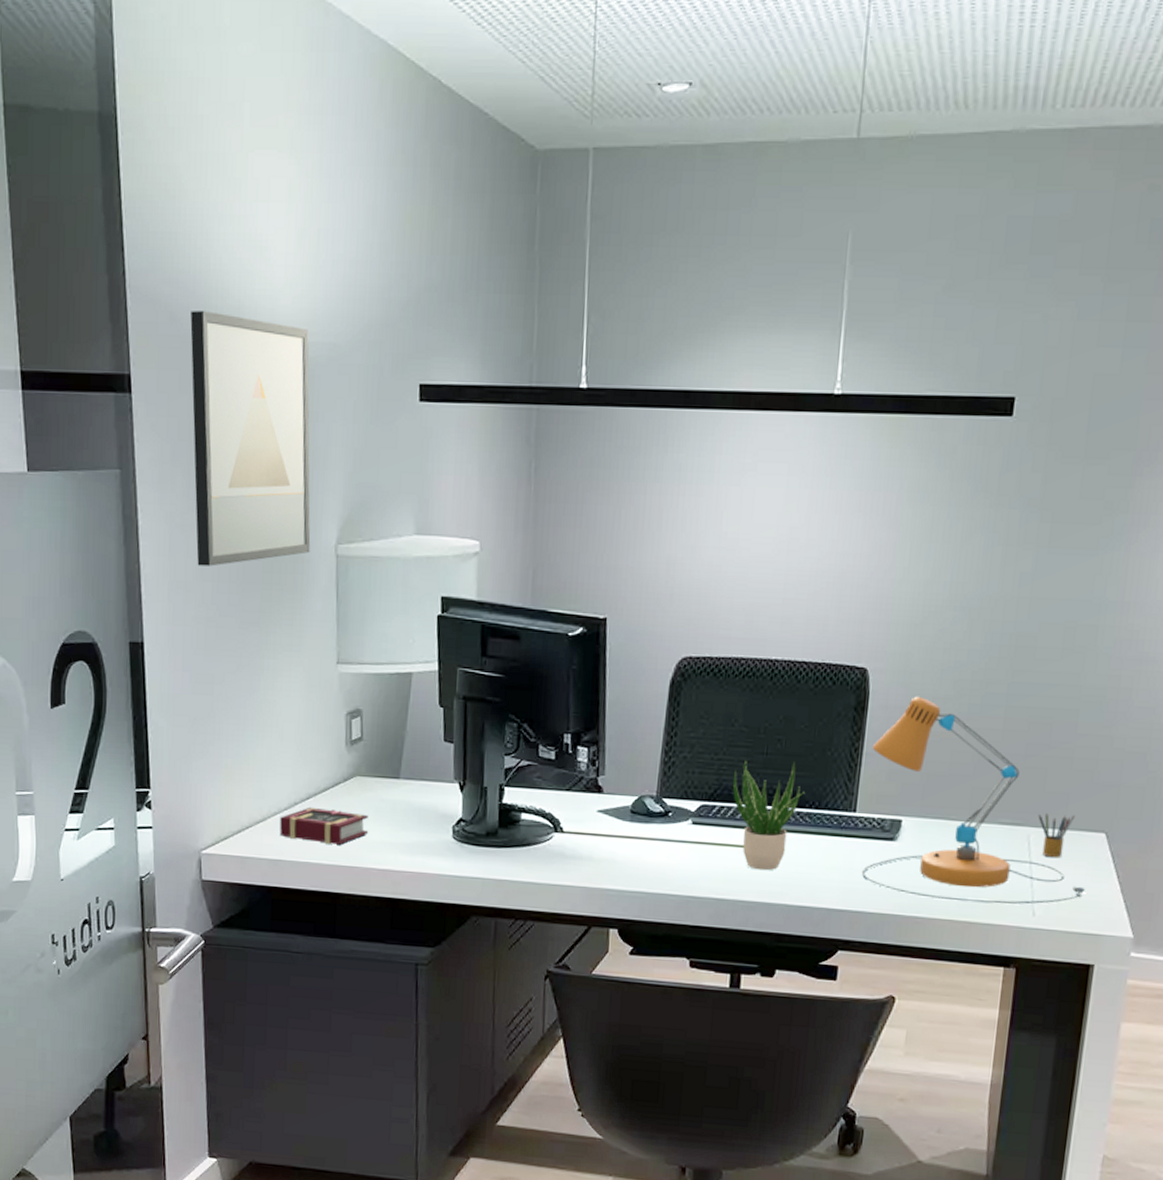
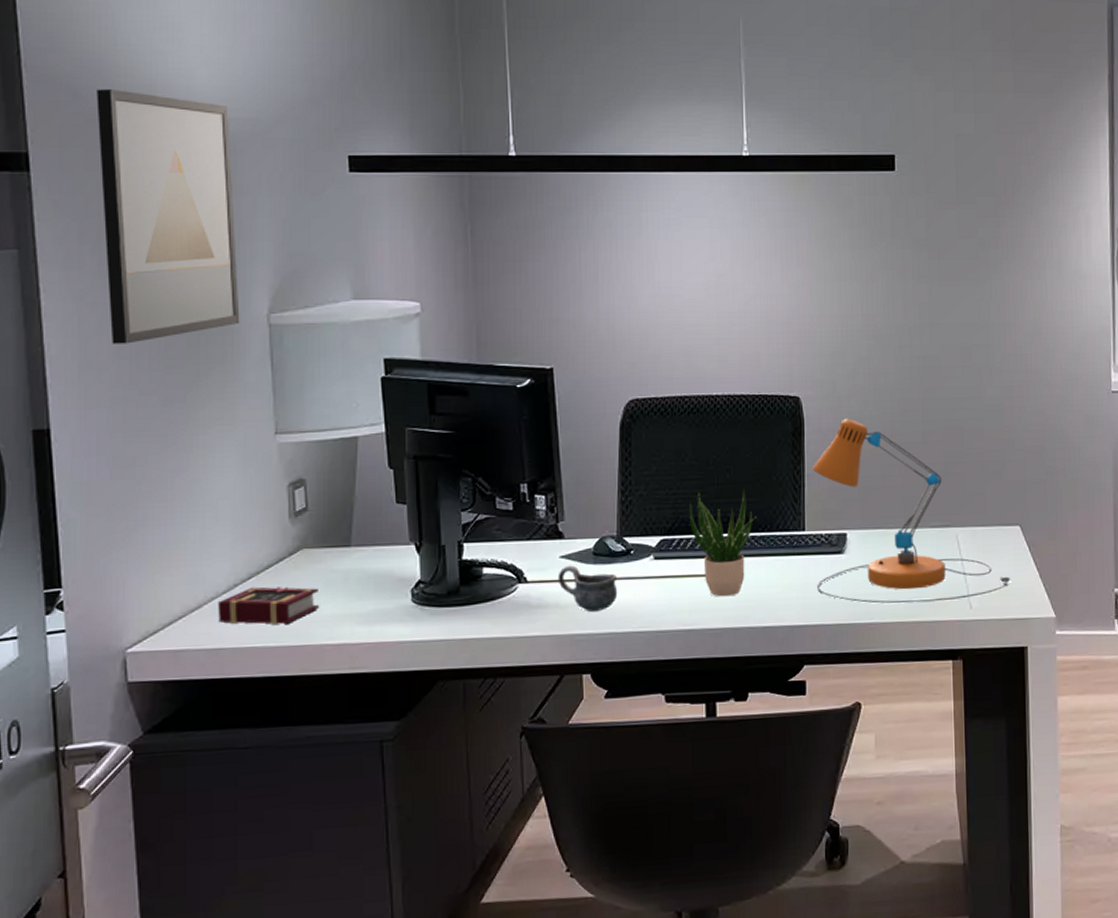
mug: none [593,820,653,870] -> present [557,565,618,612]
pencil box: present [1038,813,1075,858] -> none [962,512,993,553]

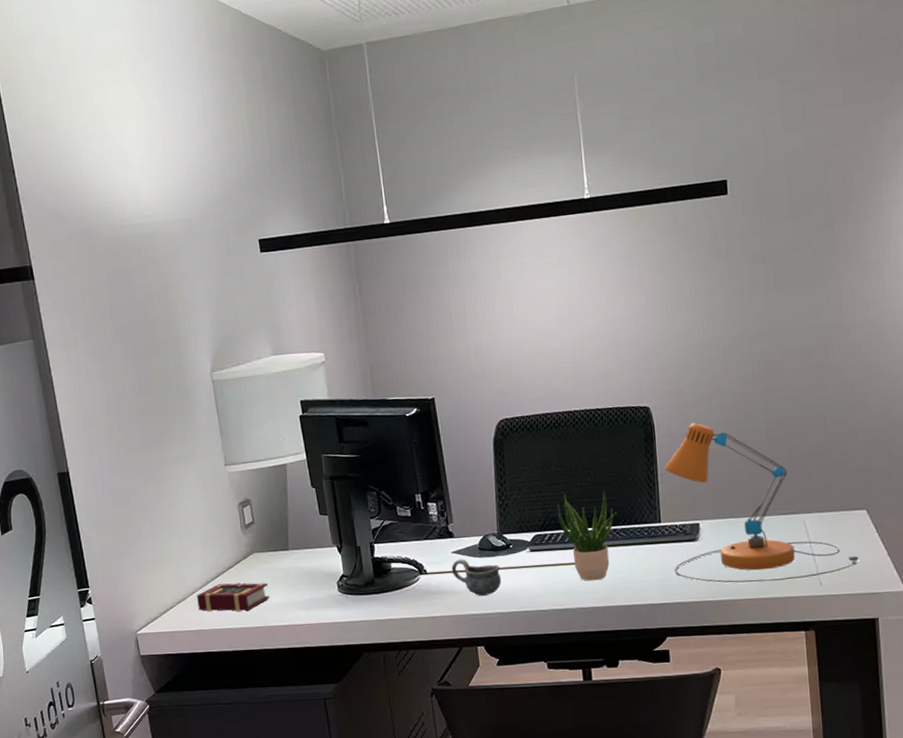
wall art: present [97,89,240,344] -> none [72,209,191,405]

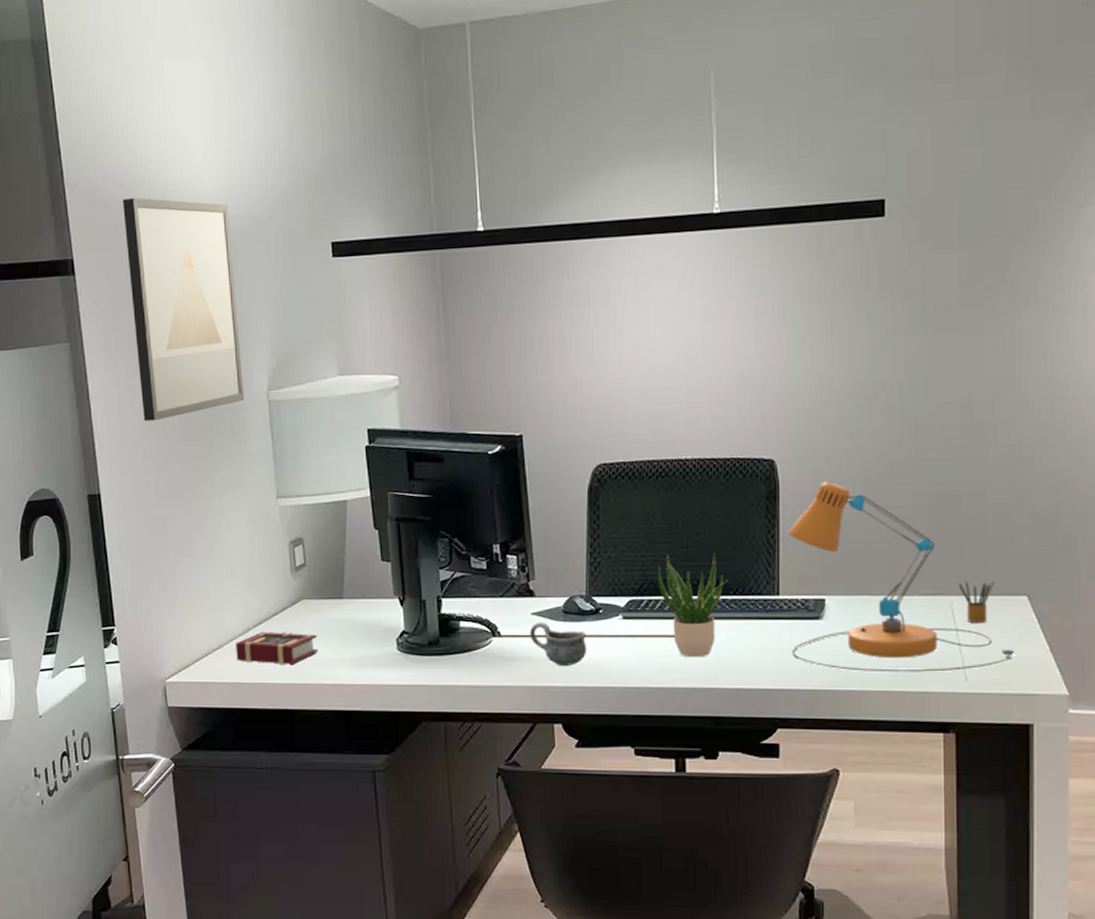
wall art: none [72,209,191,405] -> present [123,198,245,421]
pencil box: none [808,499,839,536] -> present [958,581,995,624]

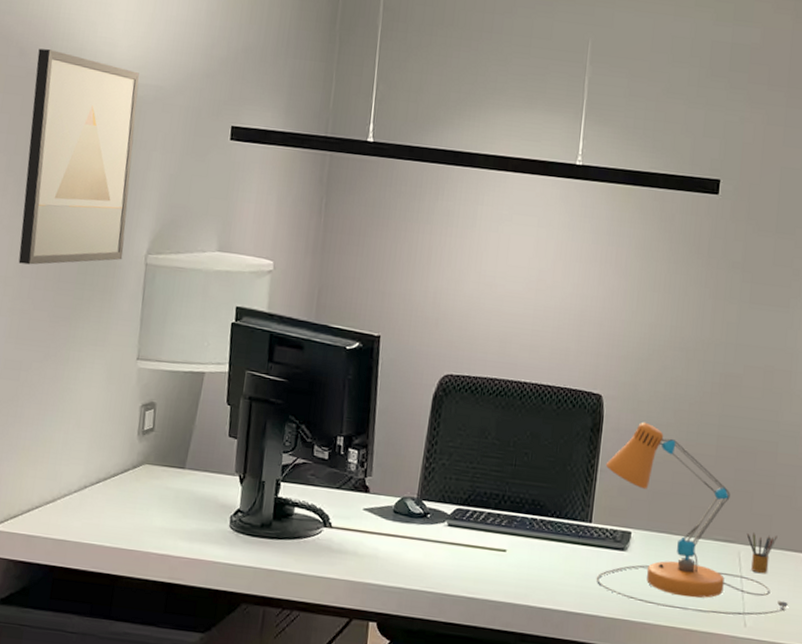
book: present [236,631,319,664] -> none [67,490,153,529]
mug: present [529,622,587,667] -> none [358,518,413,566]
potted plant: present [657,552,729,658] -> none [484,470,549,573]

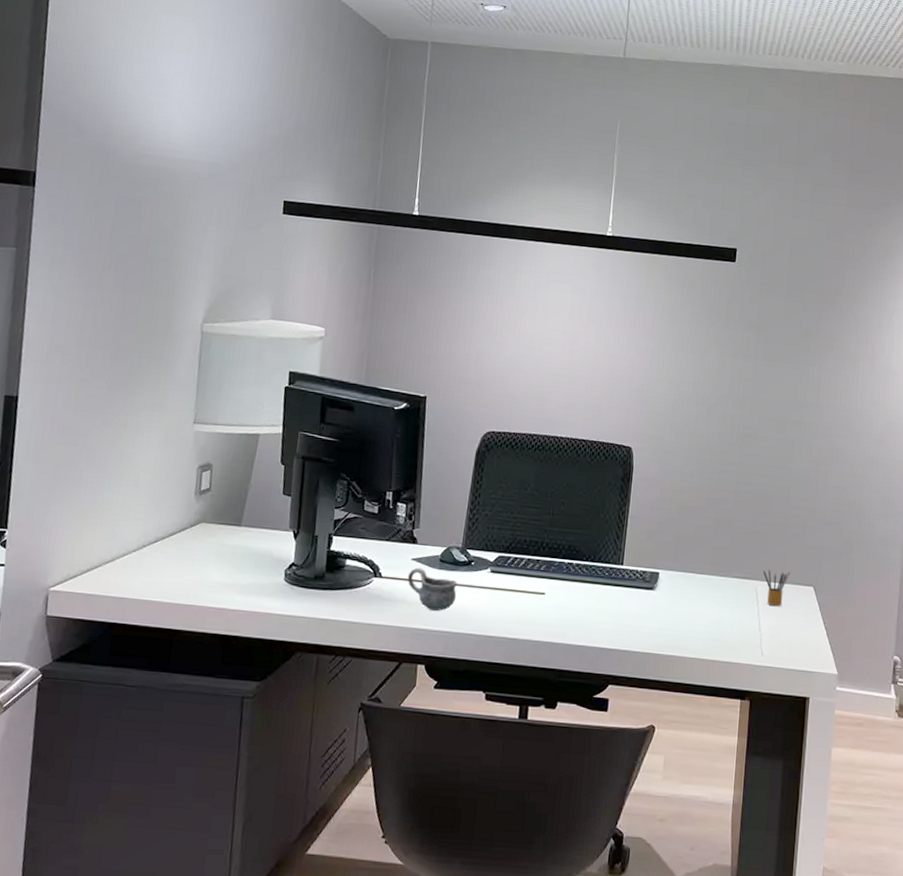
wall art: present [18,48,139,265] -> none [76,127,195,335]
mug: none [358,518,413,566] -> present [407,567,458,612]
desk lamp: present [596,422,788,616] -> none [627,471,800,646]

